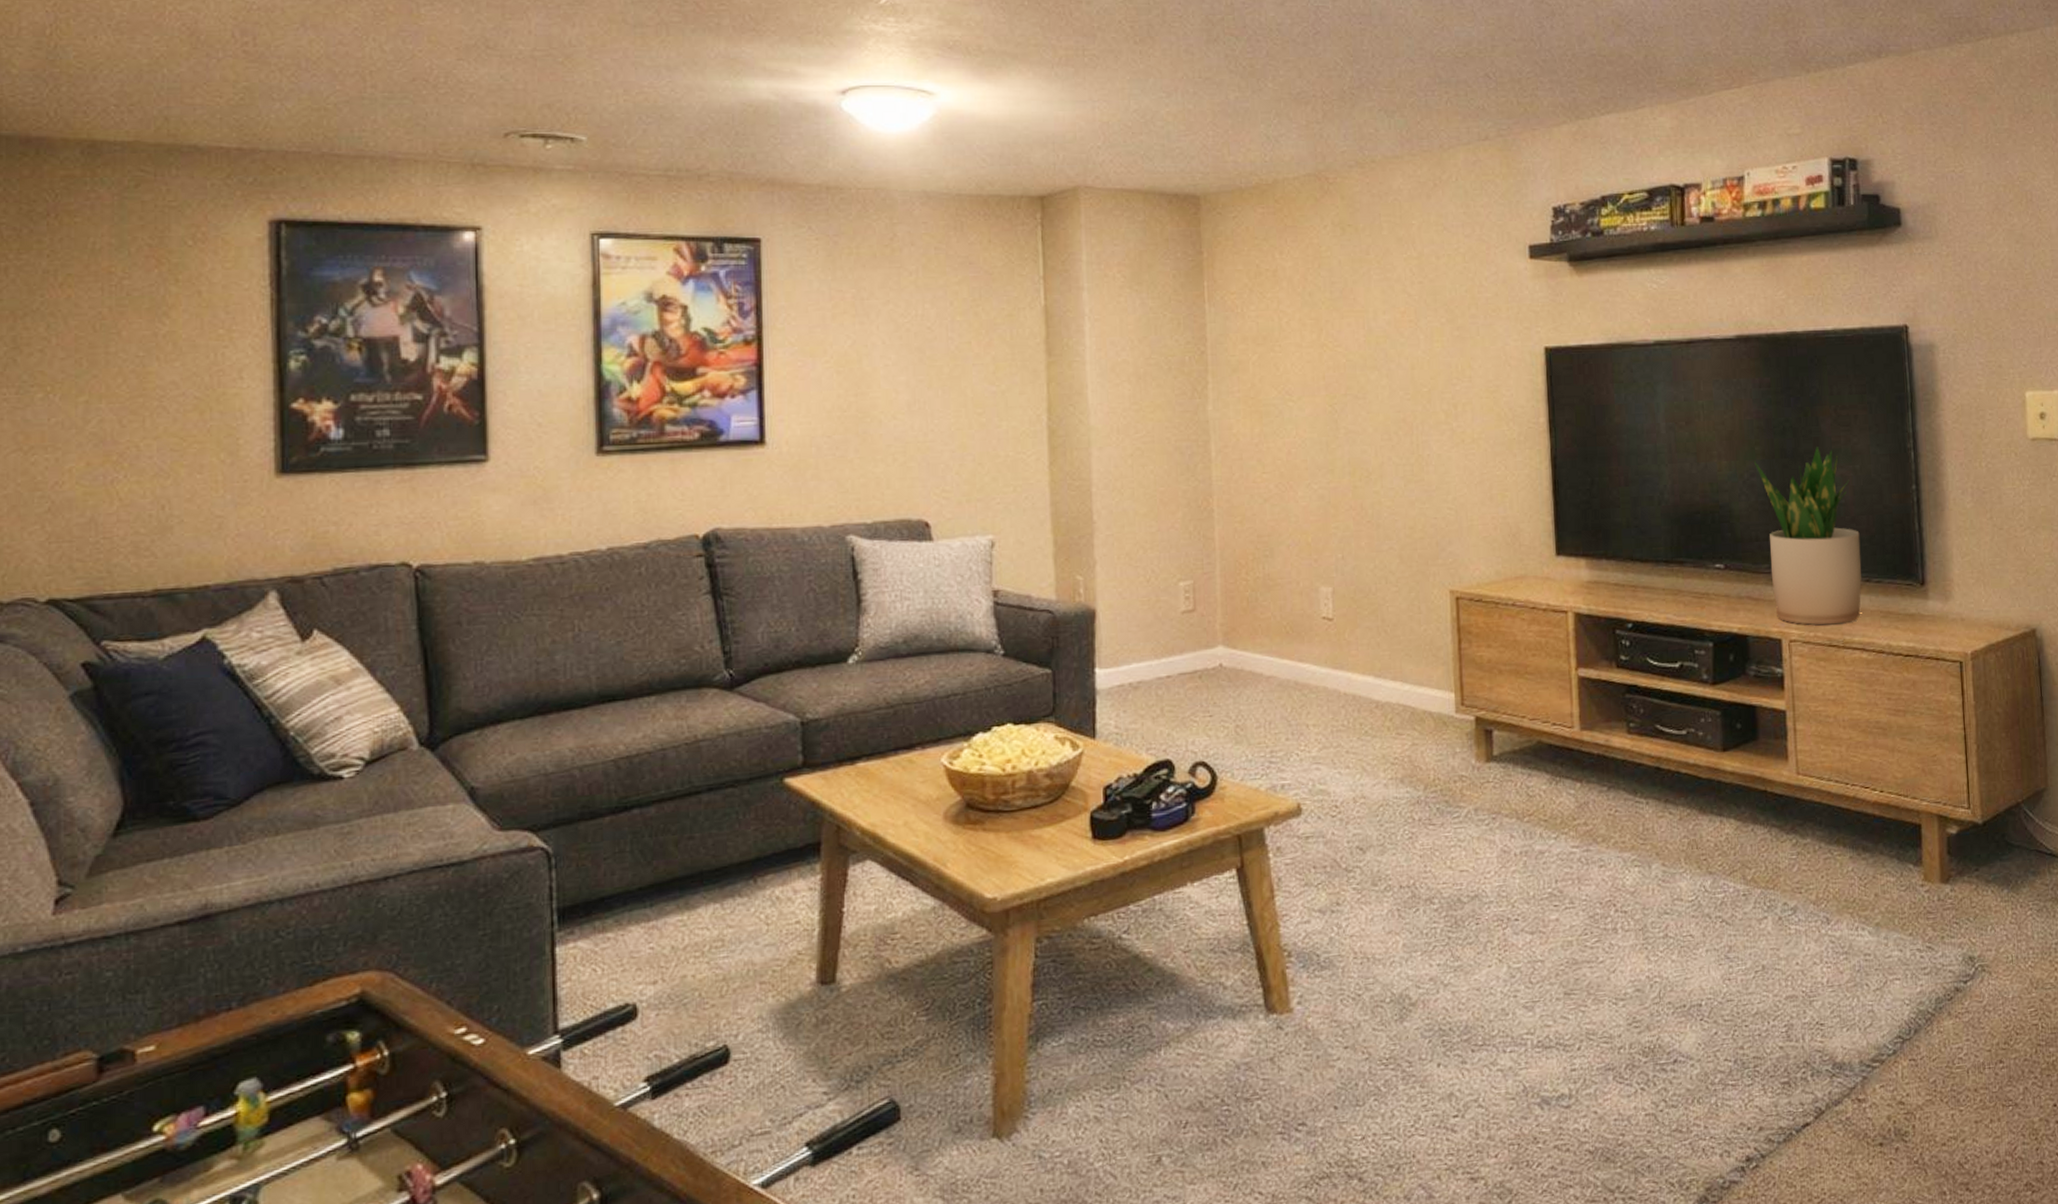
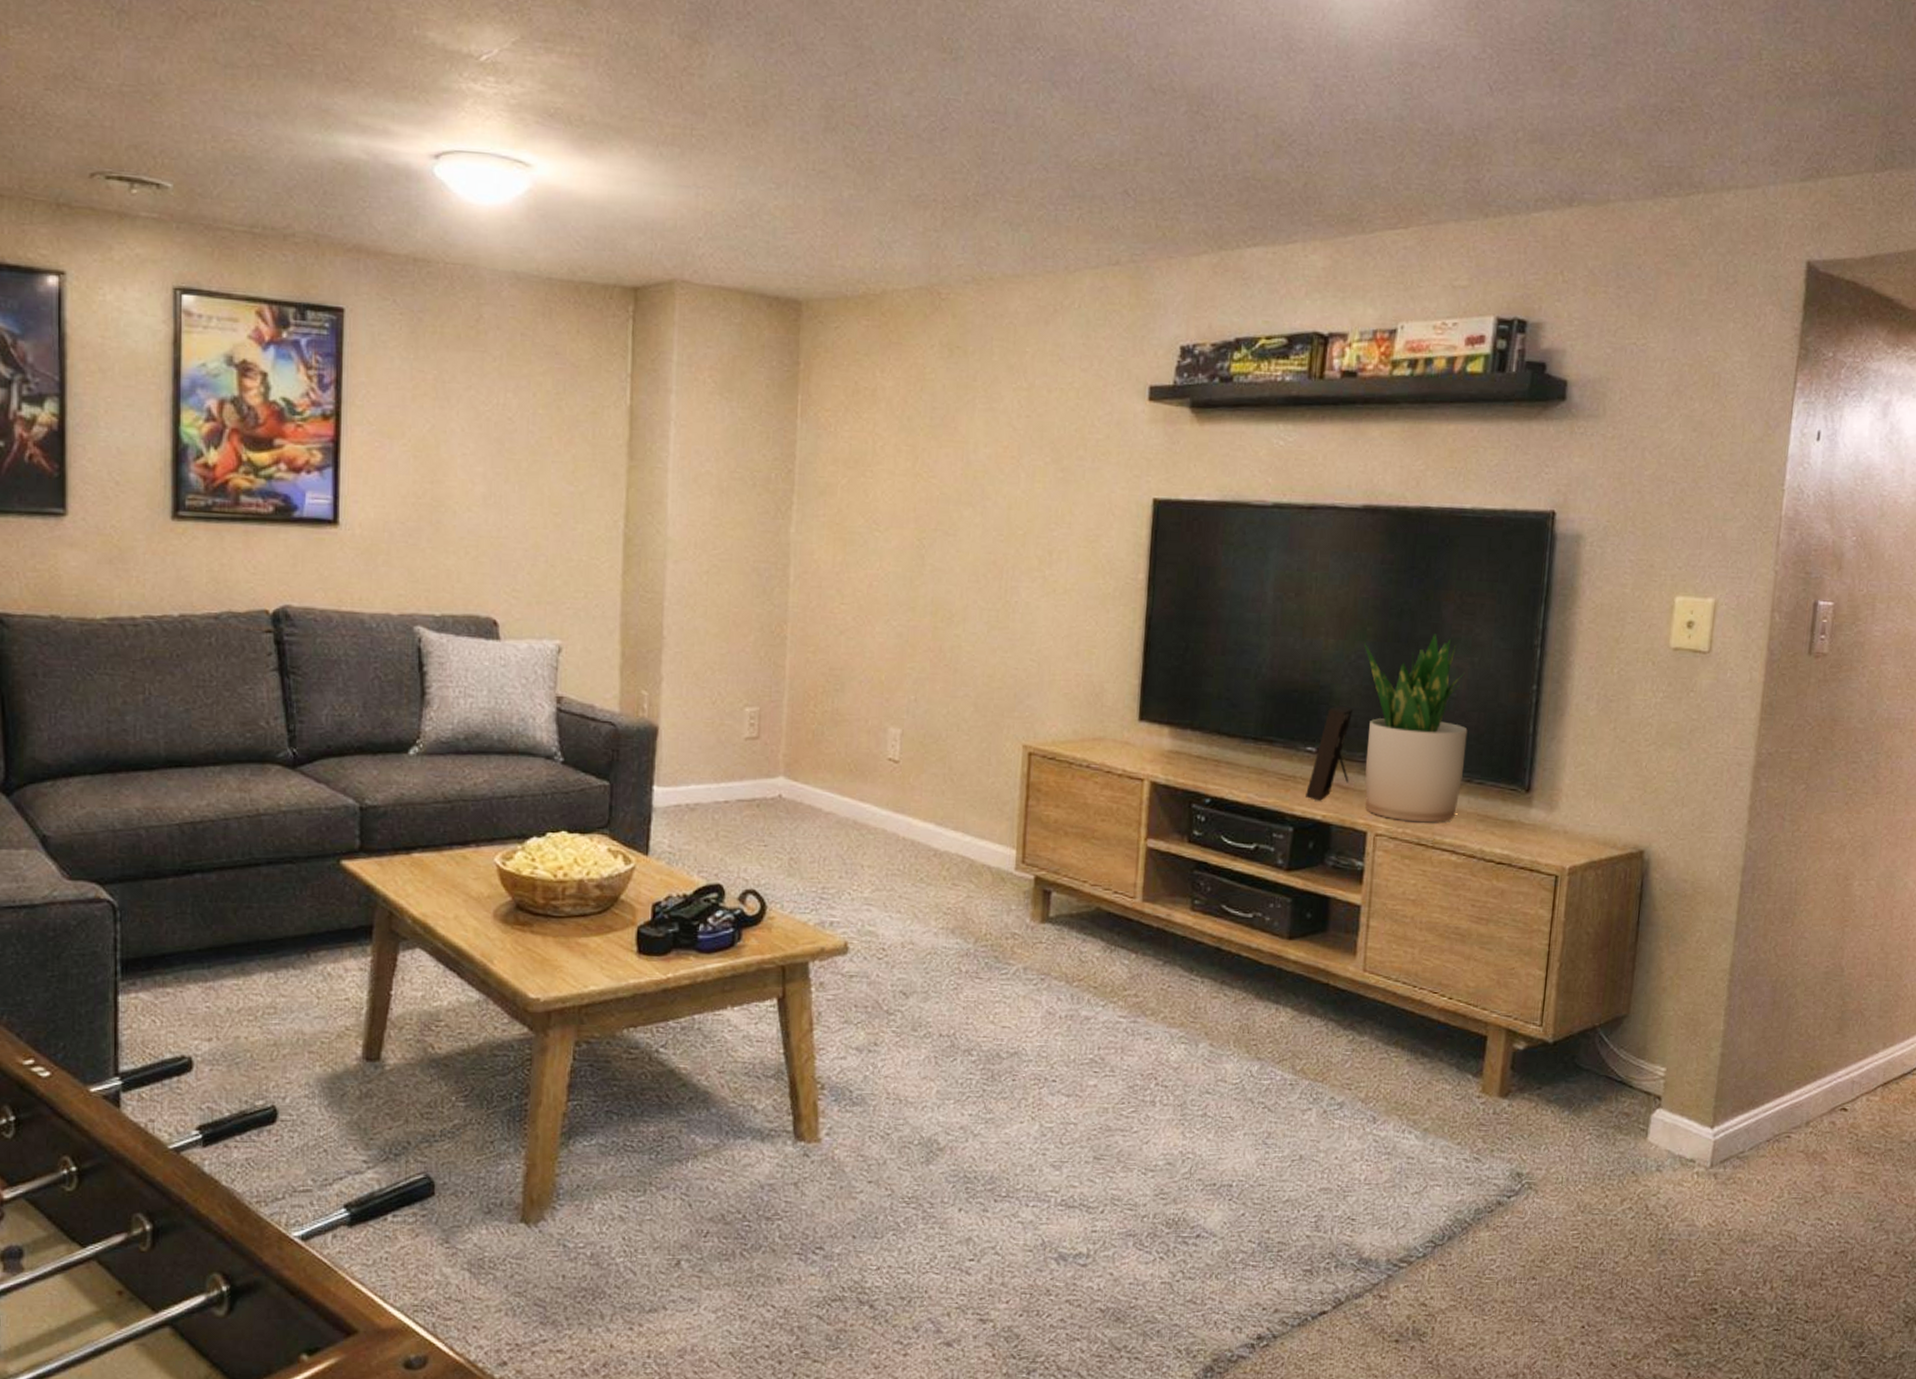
picture frame: none [1720,522,1759,615] -> present [1306,705,1354,801]

